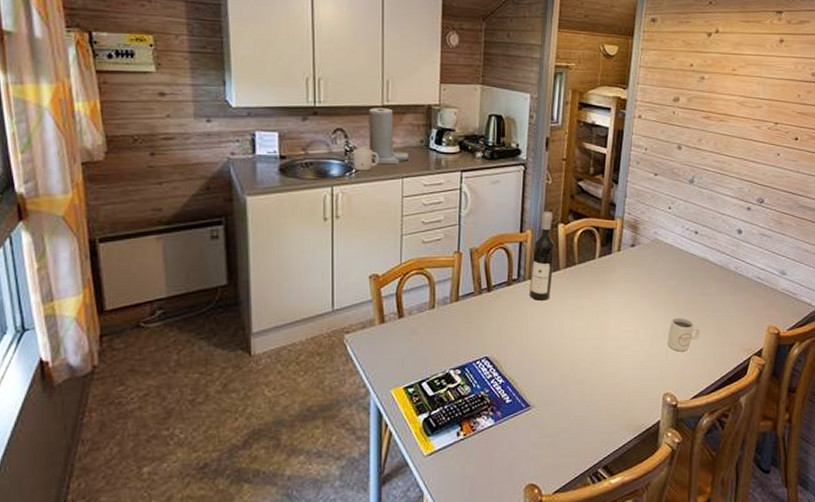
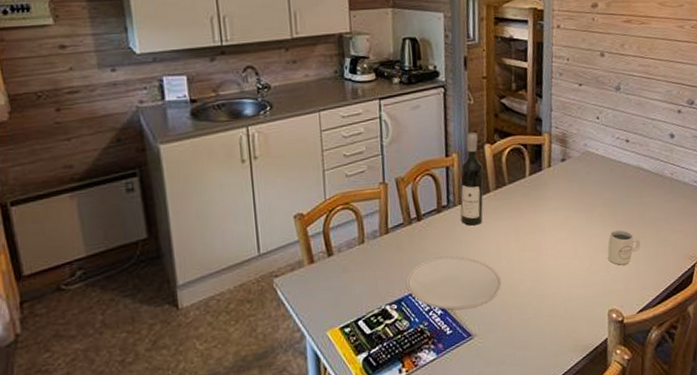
mug: present [352,148,380,171] -> none [264,84,294,109]
paper towel: present [369,108,408,165] -> none [278,41,324,99]
plate: none [472,328,562,381] -> present [406,256,501,311]

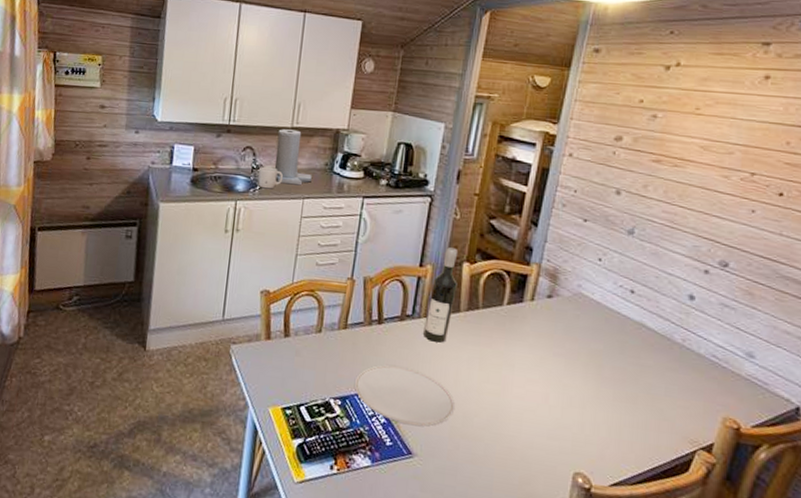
mug: none [264,84,294,109] -> present [258,166,284,189]
paper towel: none [278,41,324,99] -> present [274,129,312,186]
mug: present [607,229,641,265] -> none [584,386,628,428]

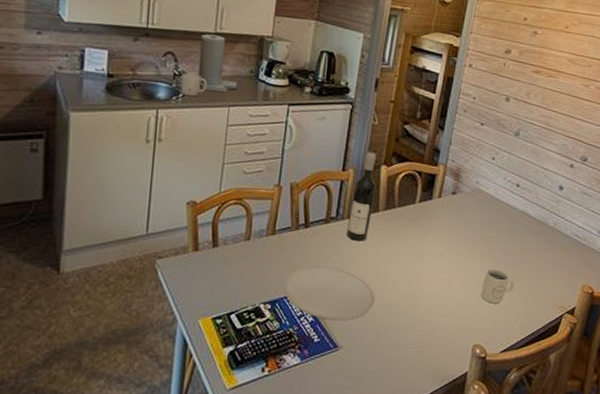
mug: none [584,386,628,428] -> present [481,268,514,304]

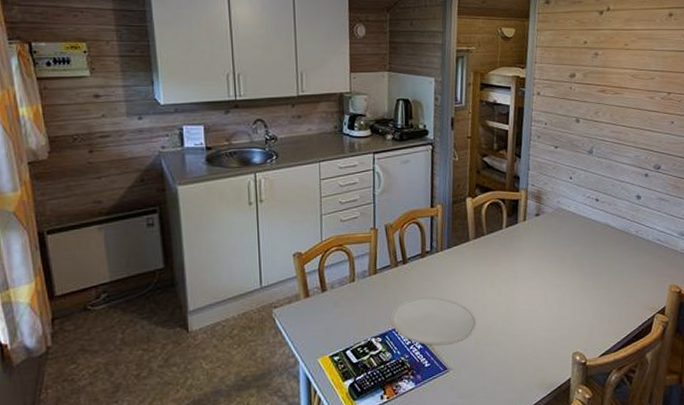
mug: present [180,73,208,97] -> none [272,136,298,158]
paper towel: present [198,34,237,93] -> none [285,98,324,151]
bottle: present [347,152,377,241] -> none [442,187,465,270]
mug: present [481,268,514,304] -> none [574,280,605,313]

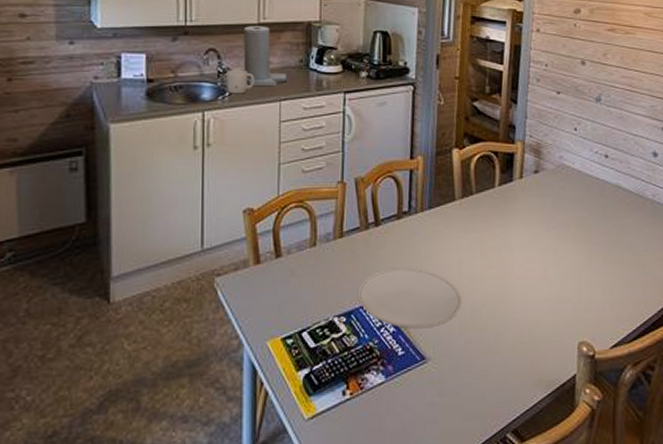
mug: none [272,136,298,158] -> present [225,69,255,94]
paper towel: none [285,98,324,151] -> present [243,26,287,87]

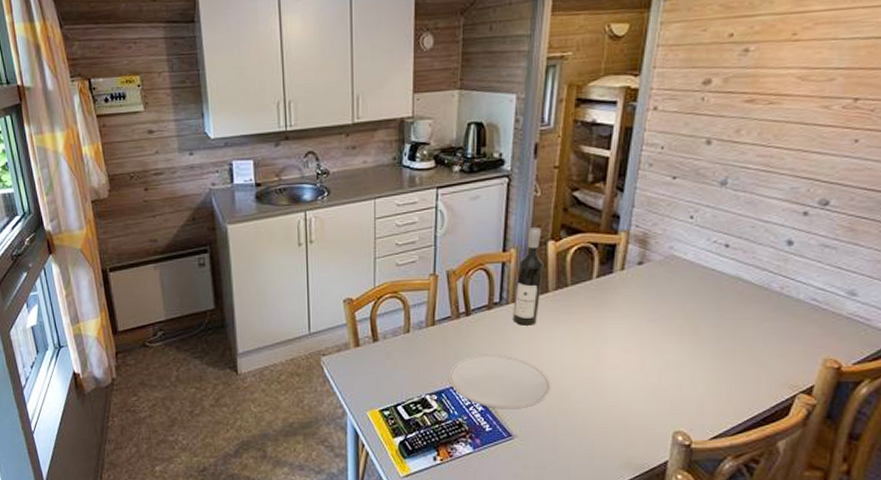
mug: present [225,69,255,94] -> none [323,170,351,194]
paper towel: present [243,26,287,87] -> none [339,126,381,186]
bottle: none [422,135,450,236] -> present [513,227,543,326]

